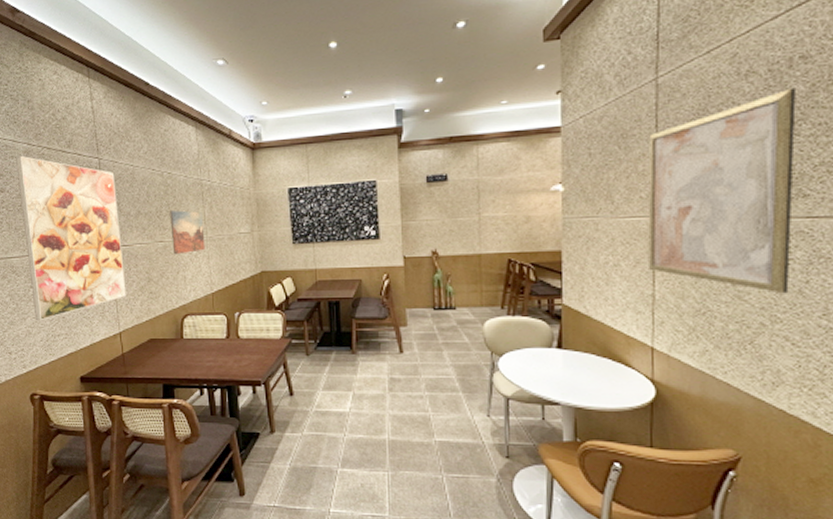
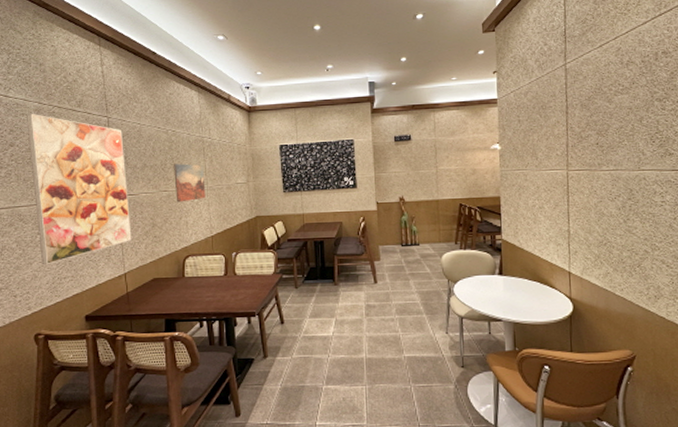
wall art: present [648,87,796,294] -> none [561,74,663,228]

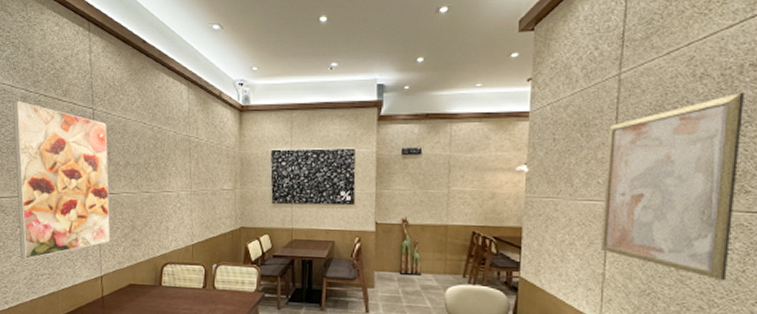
wall art: present [174,163,206,203] -> none [157,164,189,206]
wall art: none [561,74,663,228] -> present [601,92,744,281]

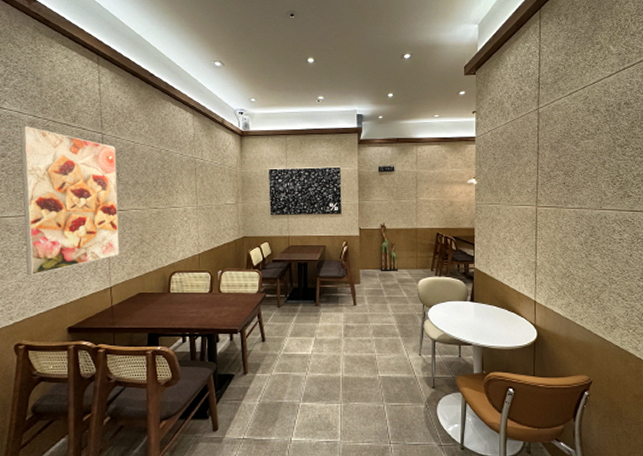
wall art: present [601,92,744,281] -> none [532,123,623,263]

